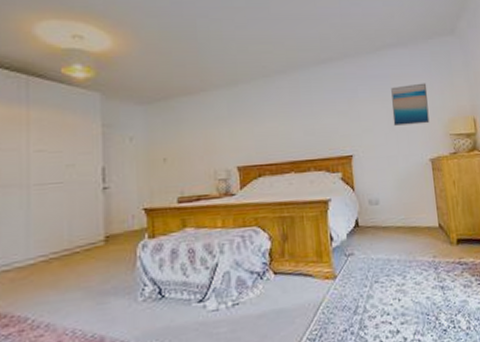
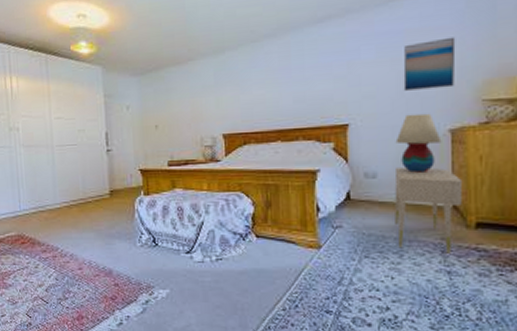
table lamp: none [391,145,426,198] -> present [395,113,442,173]
nightstand: none [393,193,445,270] -> present [394,166,463,254]

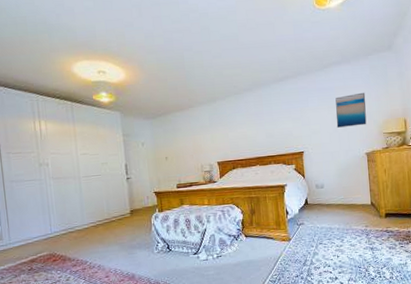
nightstand: present [394,166,463,254] -> none [335,179,376,236]
table lamp: present [395,113,442,173] -> none [334,142,362,183]

